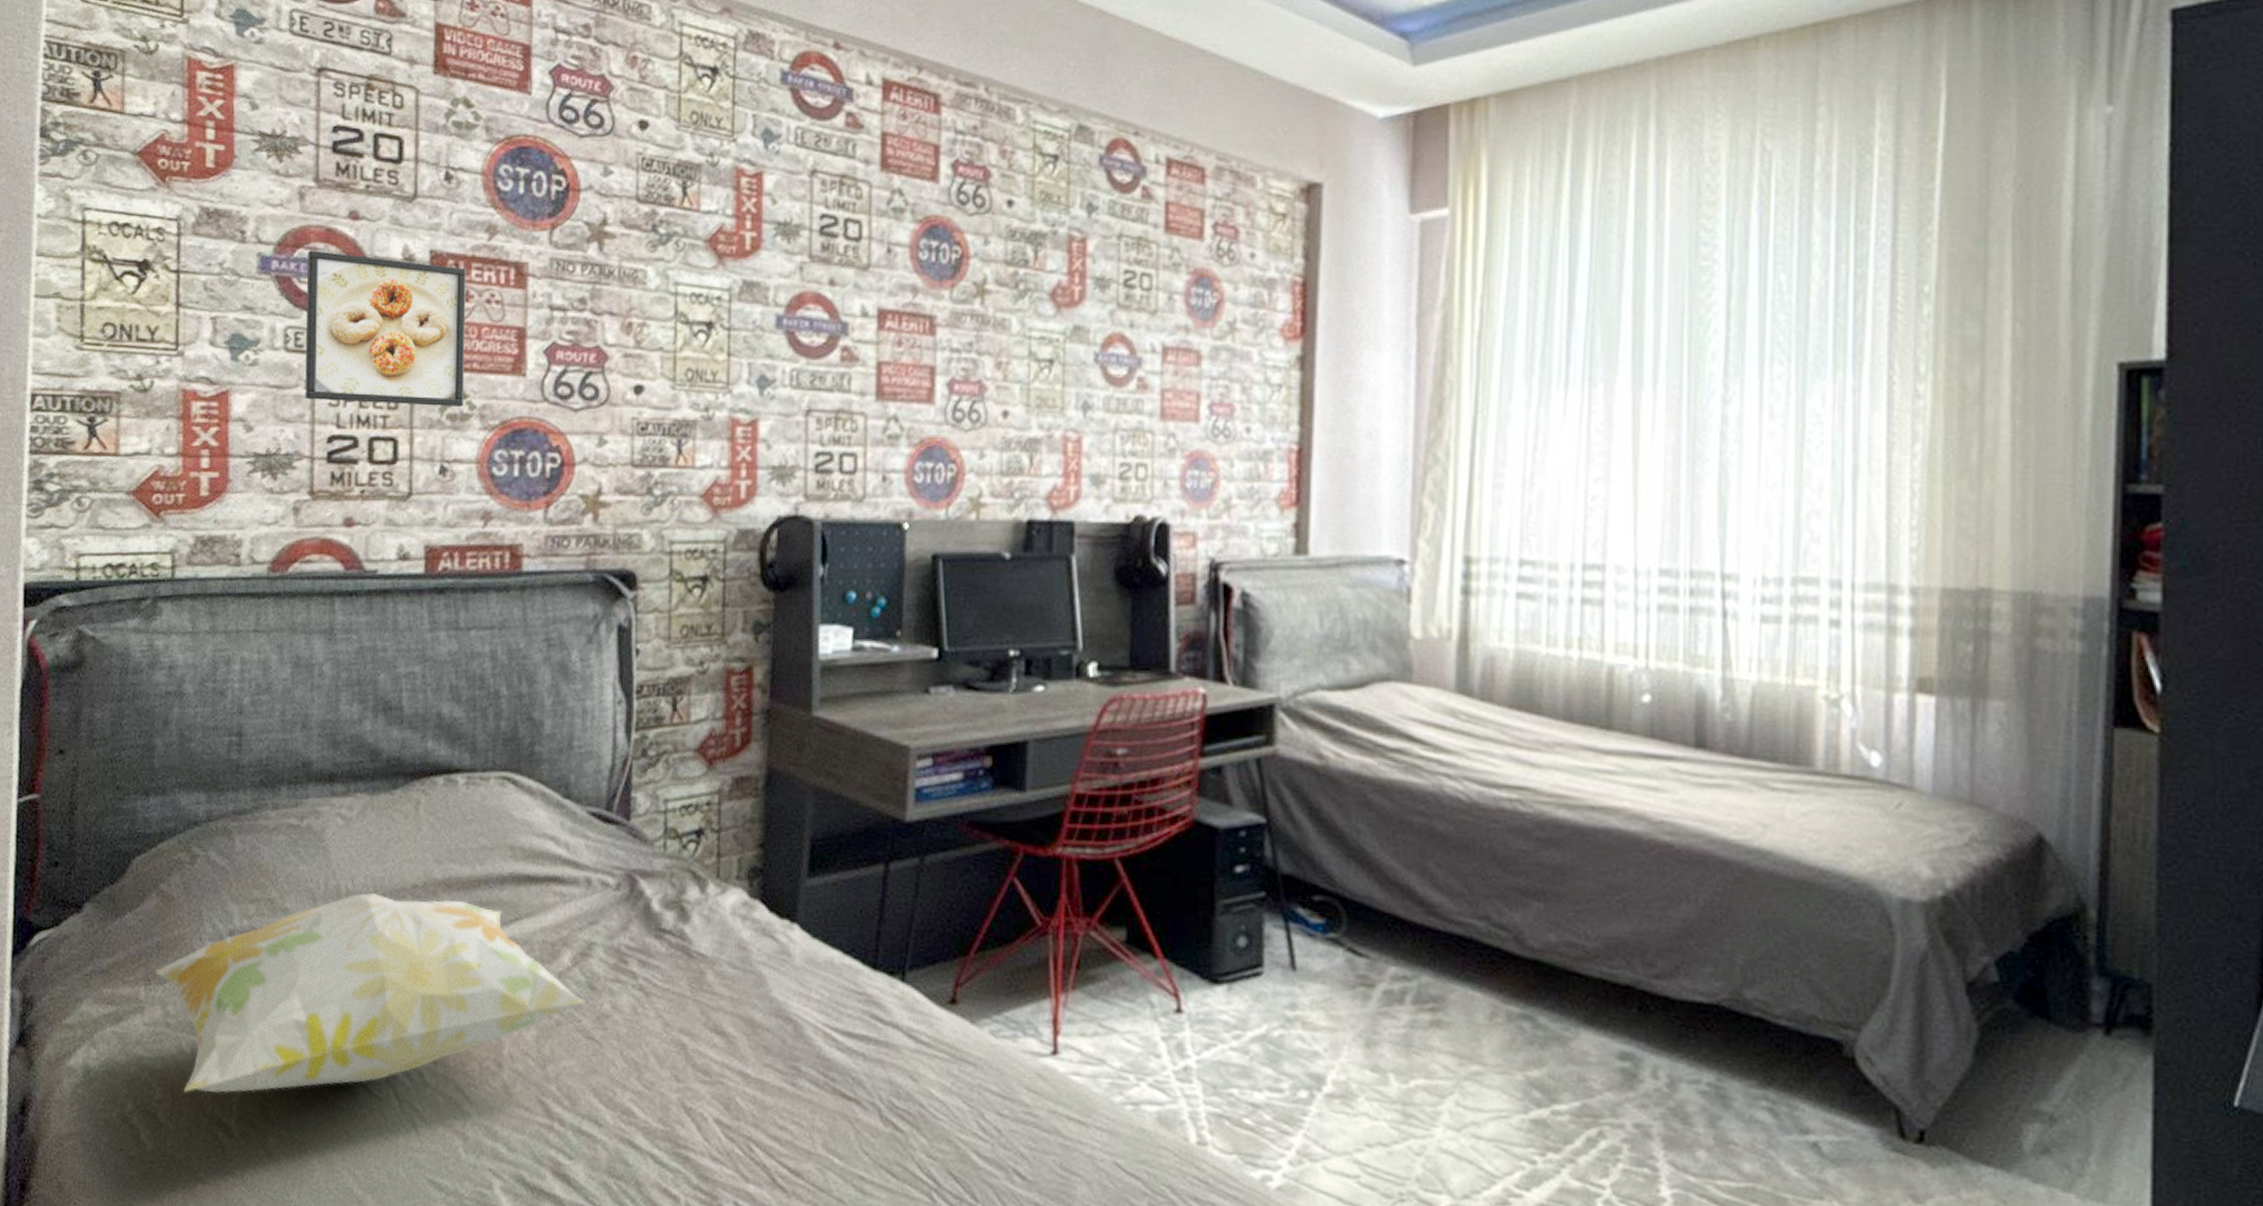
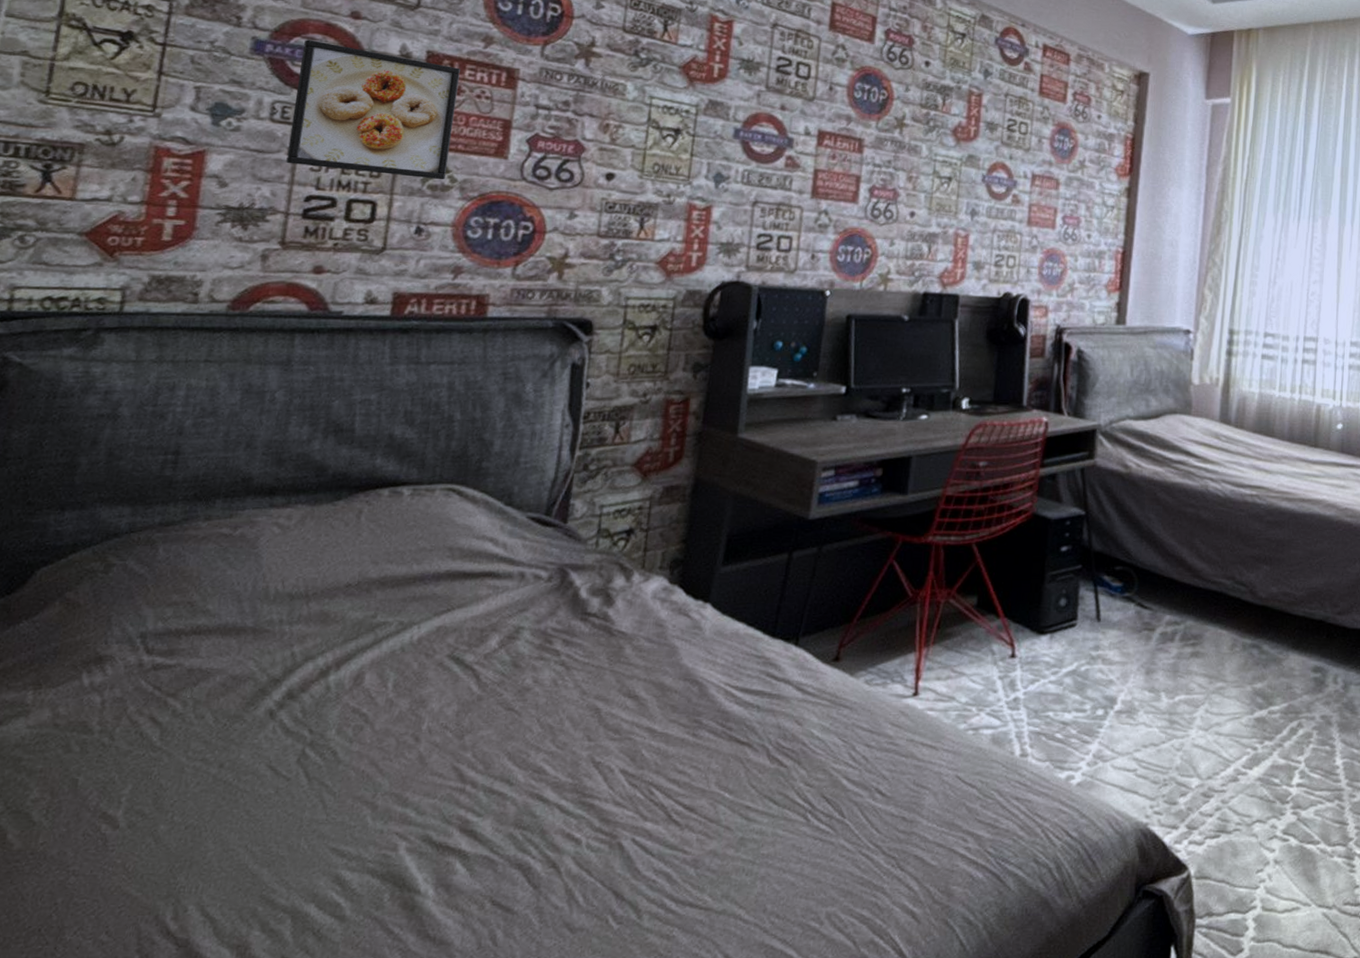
decorative pillow: present [155,893,586,1094] -> none [48,593,509,789]

